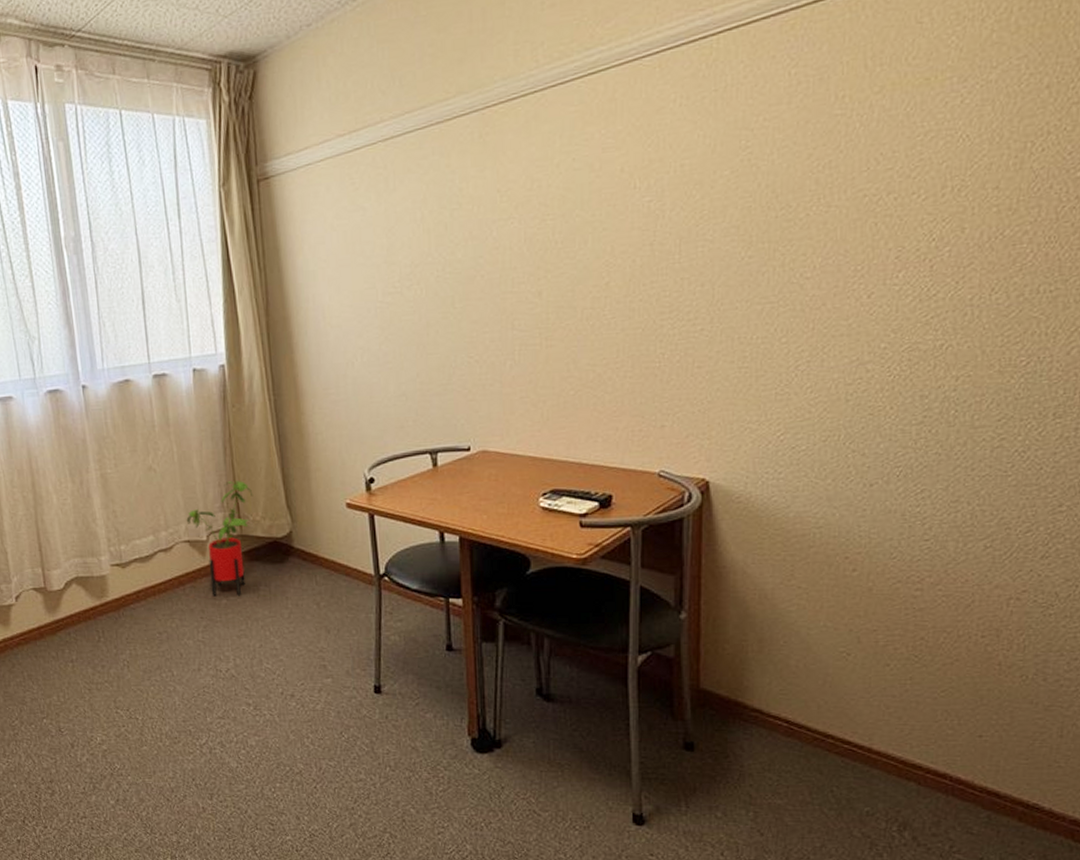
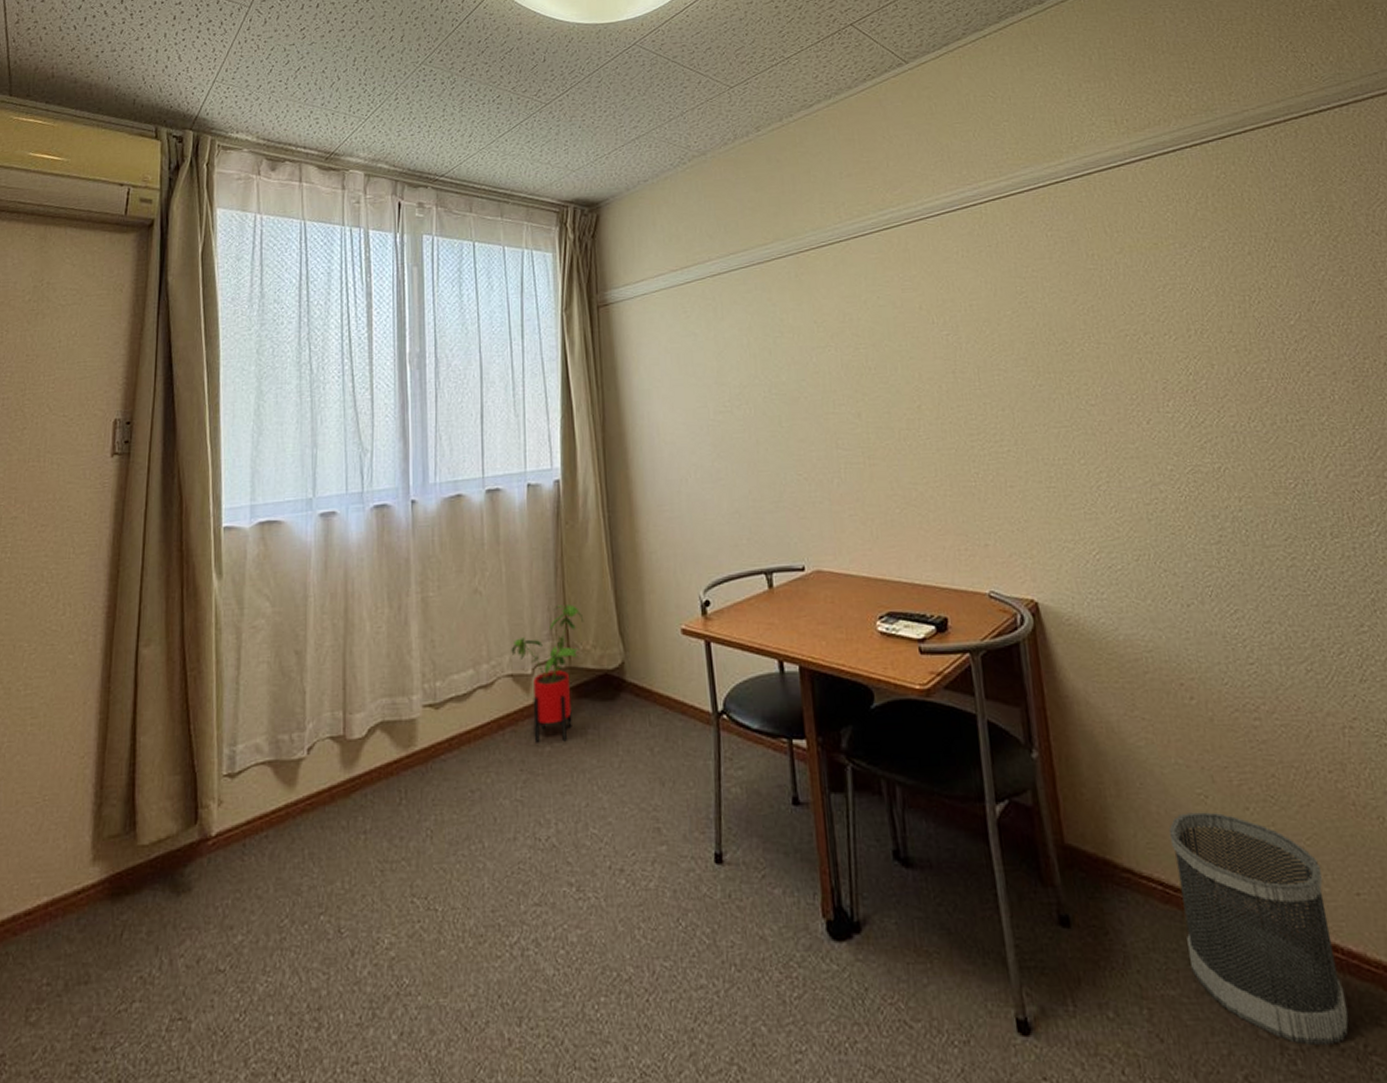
wastebasket: none [802,667,948,844] -> present [1168,812,1349,1045]

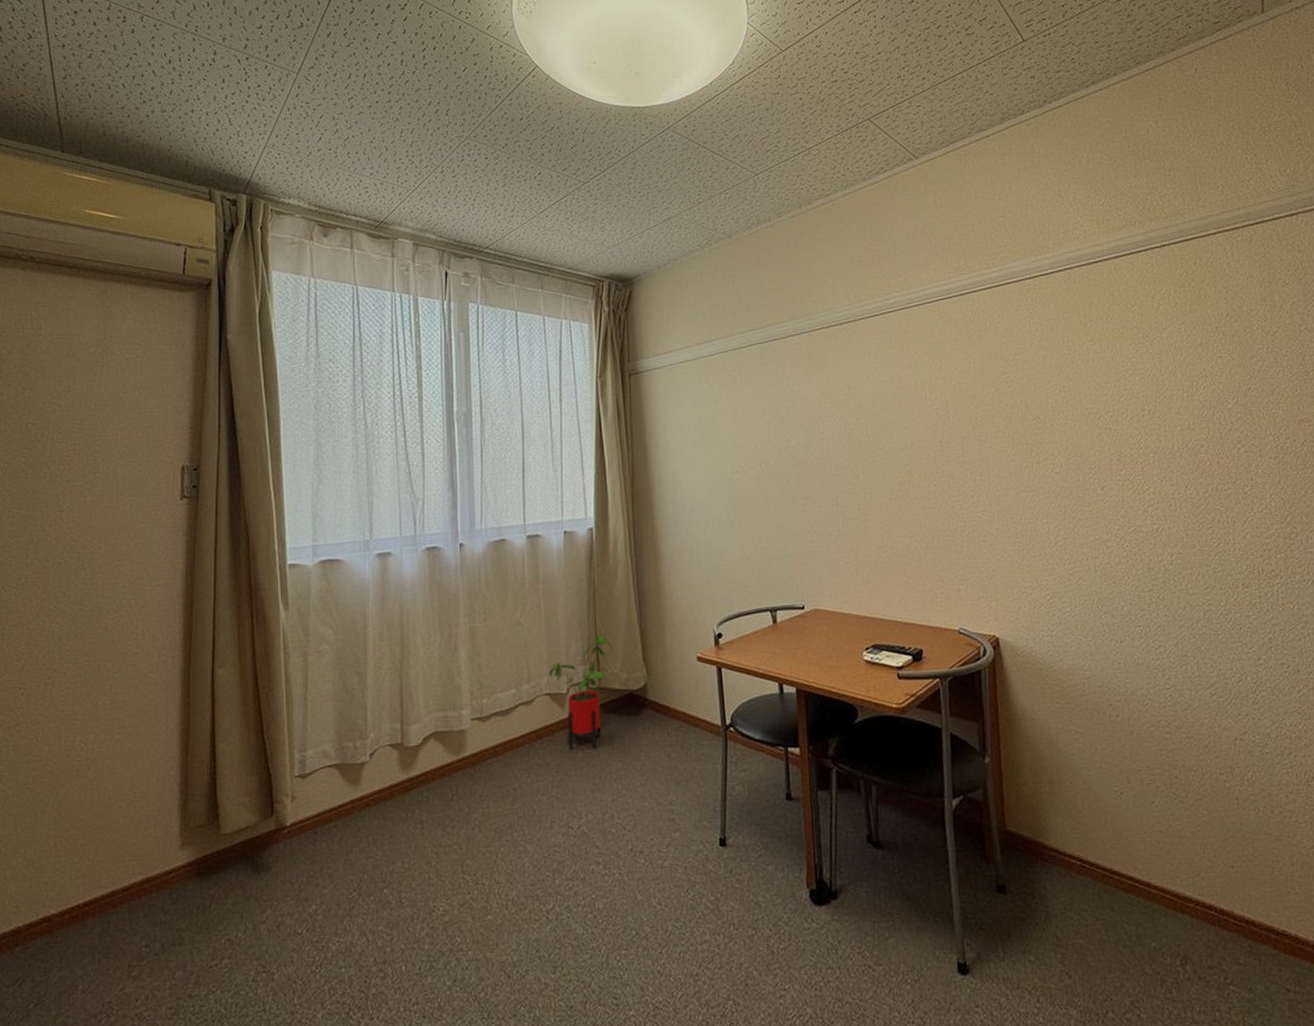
wastebasket: present [1168,812,1349,1045] -> none [1089,805,1215,978]

